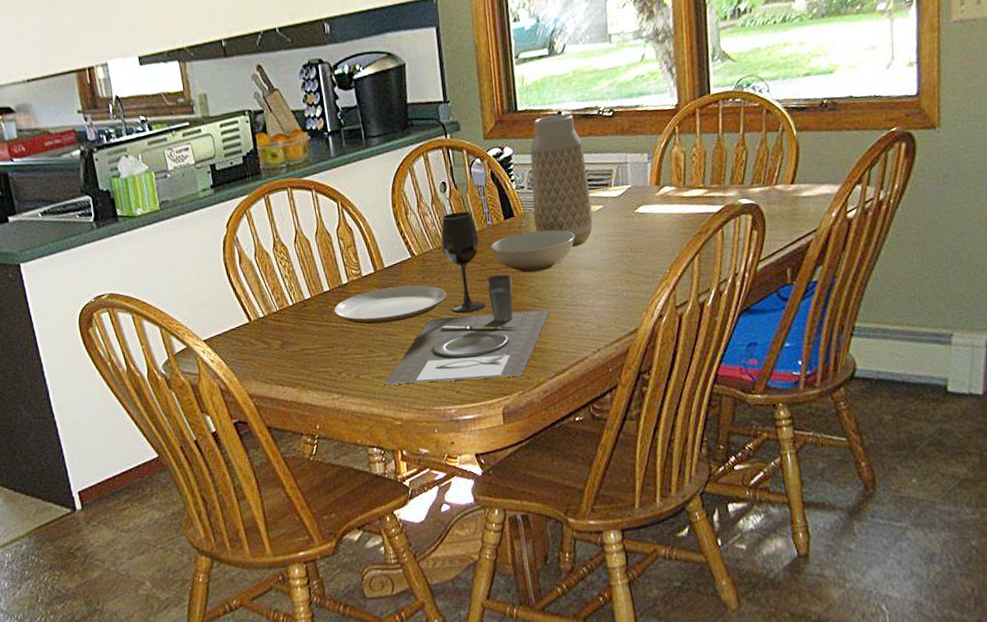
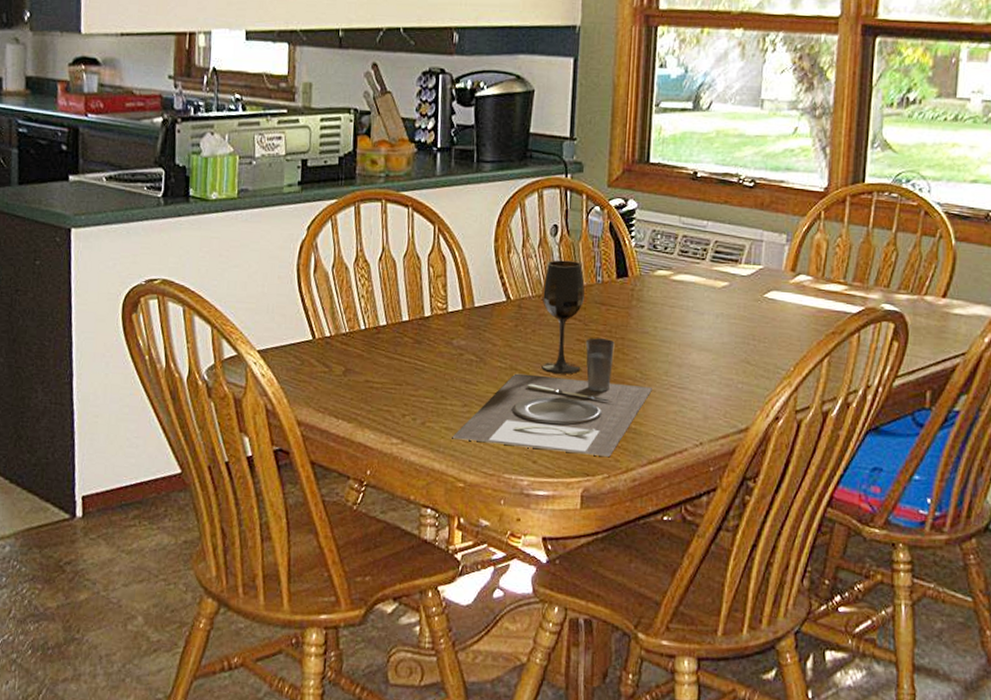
plate: present [334,285,446,324] -> none [410,329,539,370]
bowl: present [491,230,575,273] -> none [597,296,693,343]
vase: present [530,114,593,248] -> none [649,174,717,323]

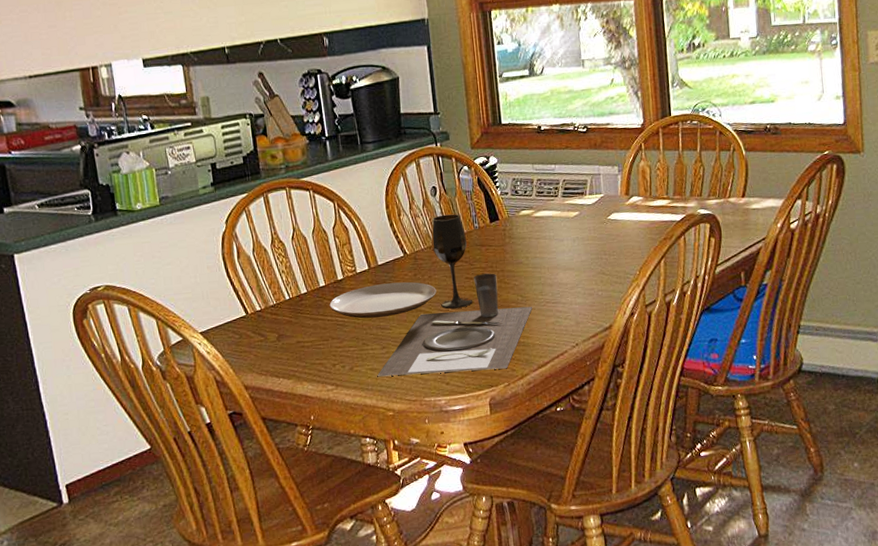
plate: none [410,329,539,370] -> present [329,282,437,319]

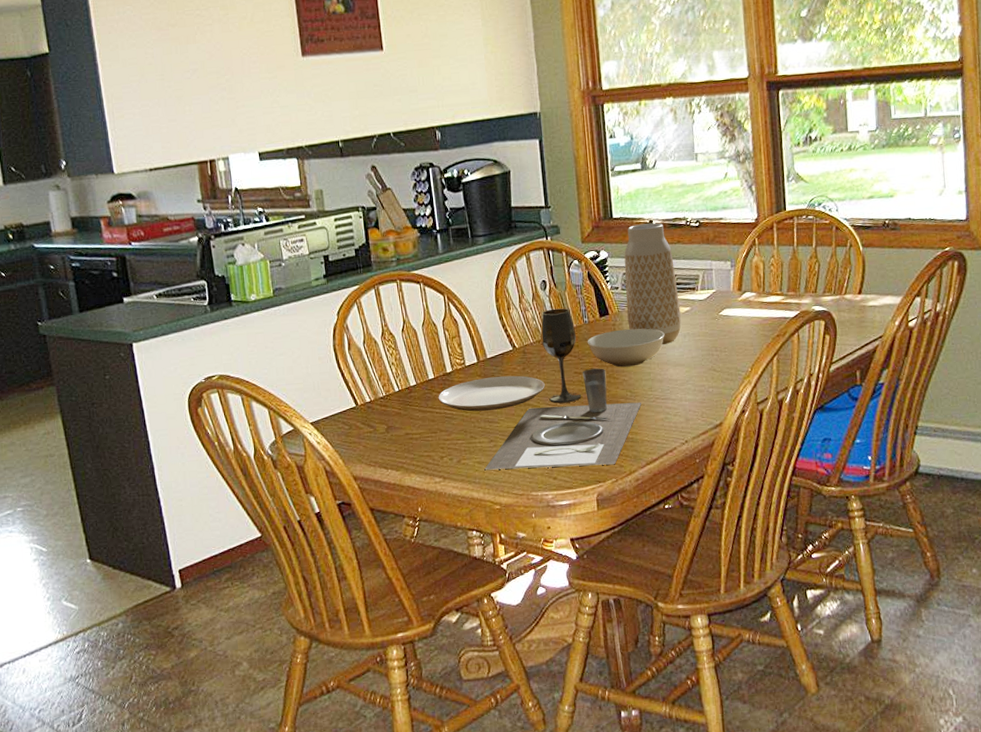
bowl: none [478,233,555,272] -> present [587,328,665,368]
vase: none [513,128,571,250] -> present [624,223,681,345]

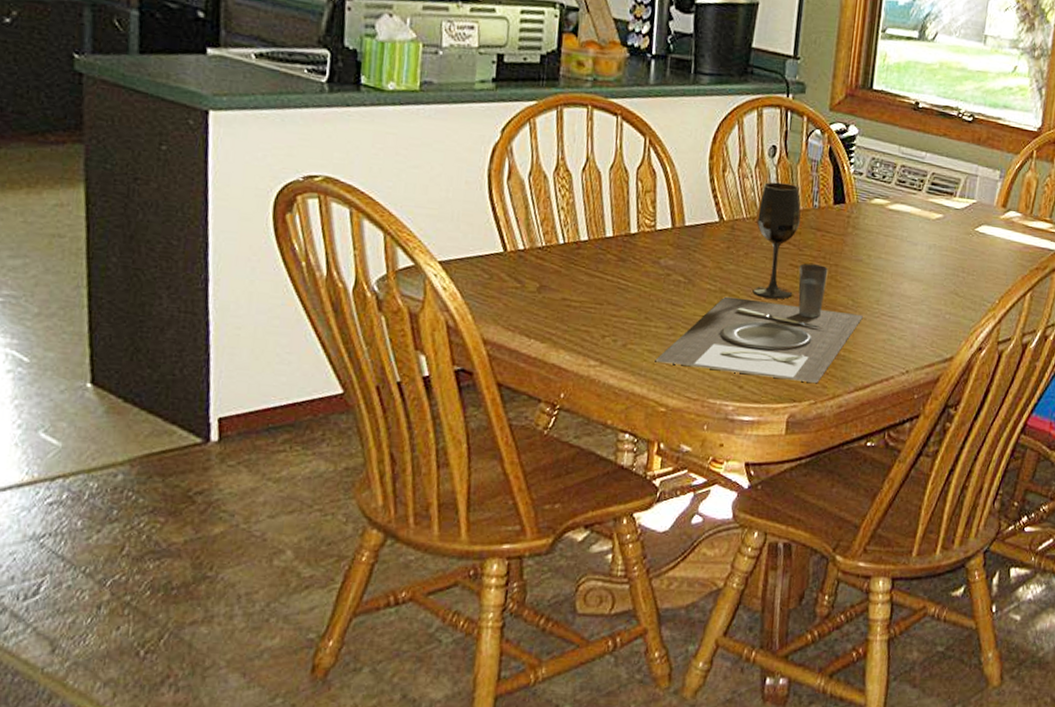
plate: present [438,375,545,412] -> none [613,248,751,292]
bowl: present [587,328,665,368] -> none [812,223,907,272]
vase: present [624,223,681,345] -> none [865,103,935,253]

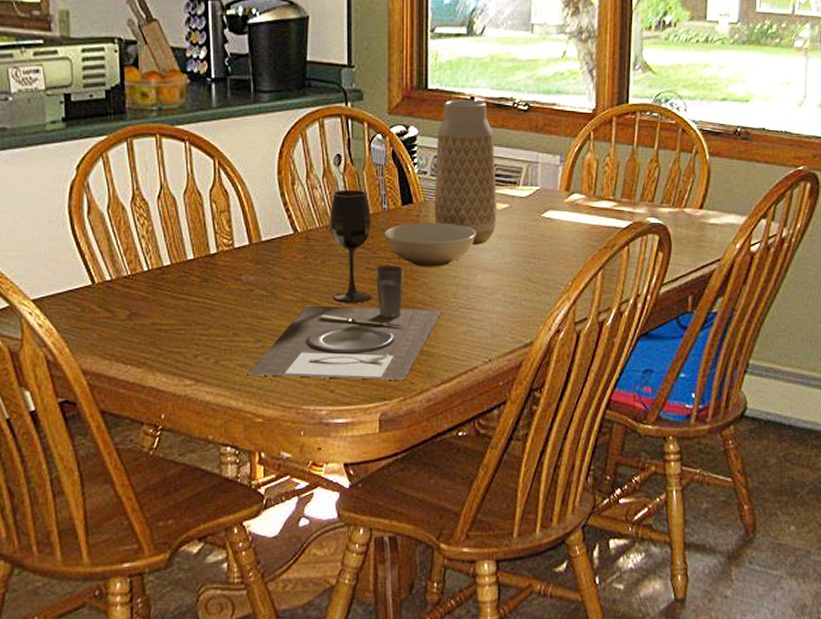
bowl: none [812,223,907,272] -> present [384,222,476,267]
vase: none [865,103,935,253] -> present [434,100,497,246]

